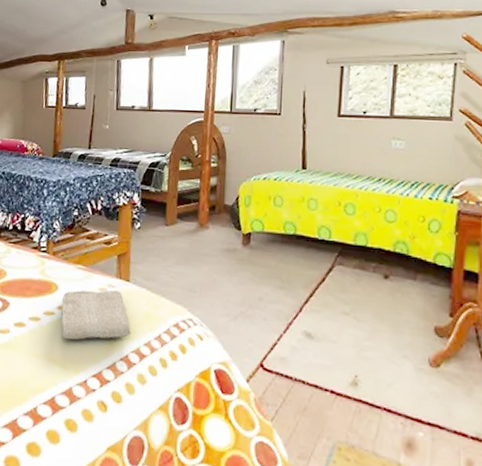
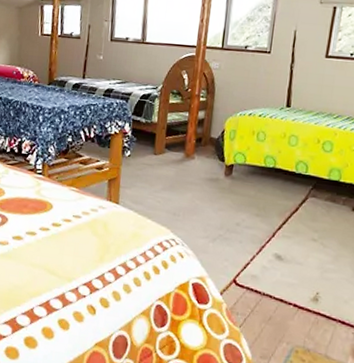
washcloth: present [61,290,131,340] -> none [55,210,119,253]

